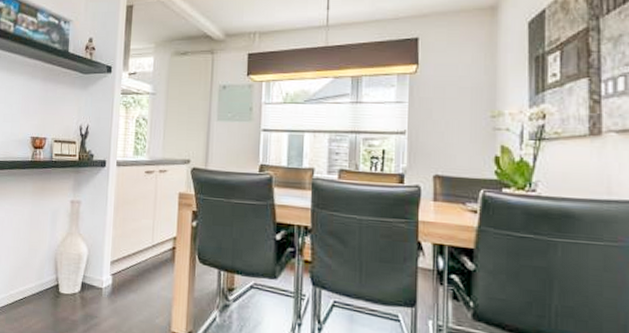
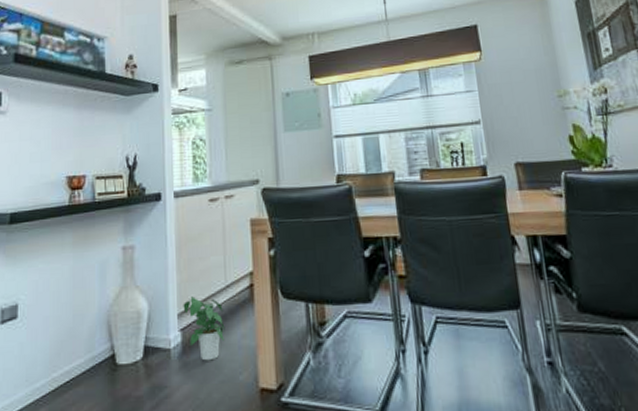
potted plant: none [115,249,148,303] -> present [183,296,225,361]

